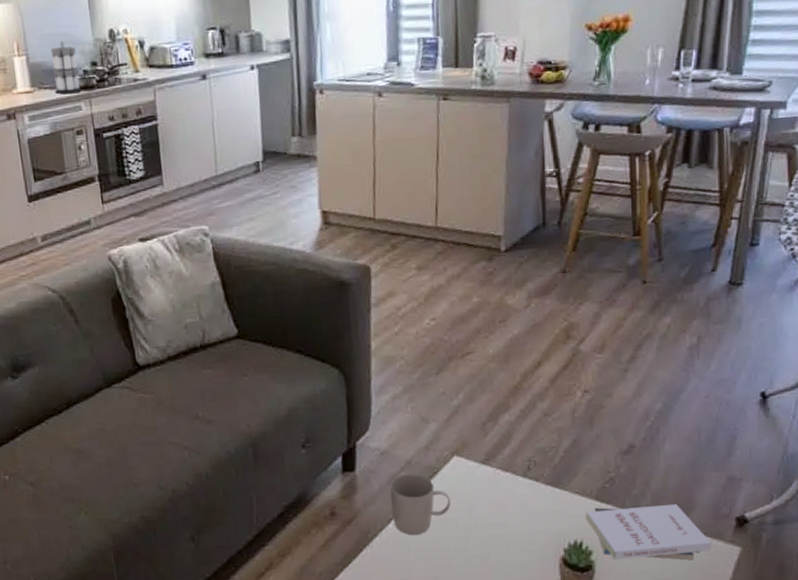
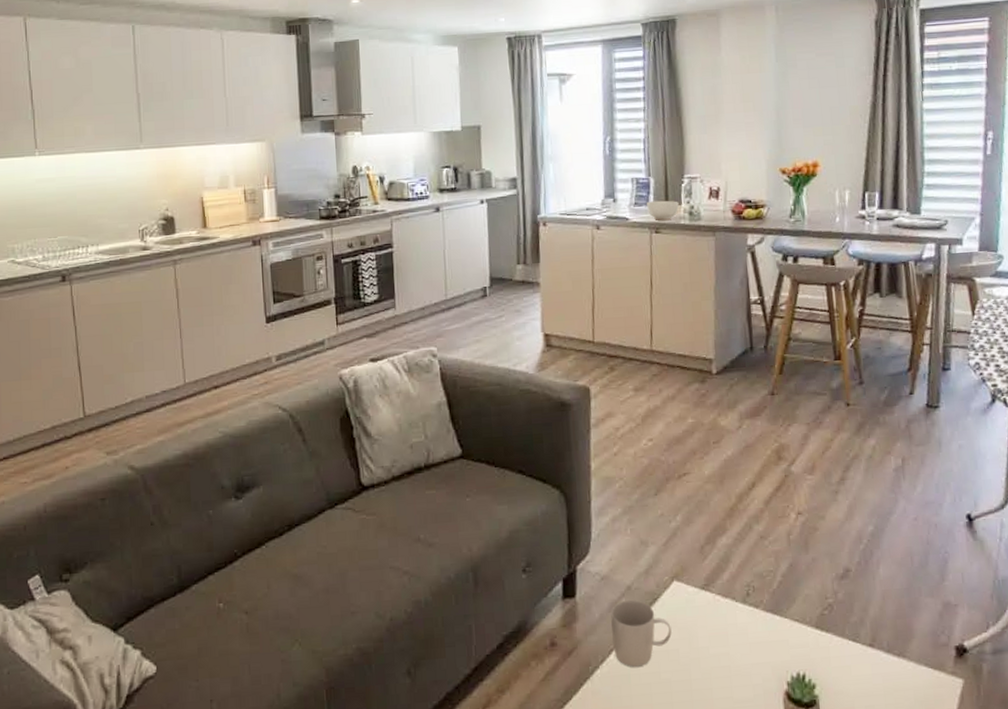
spice rack: present [51,40,82,95] -> none [299,175,324,224]
bowl: none [434,62,470,86] -> present [647,200,679,220]
books: present [586,503,712,560] -> none [806,631,935,695]

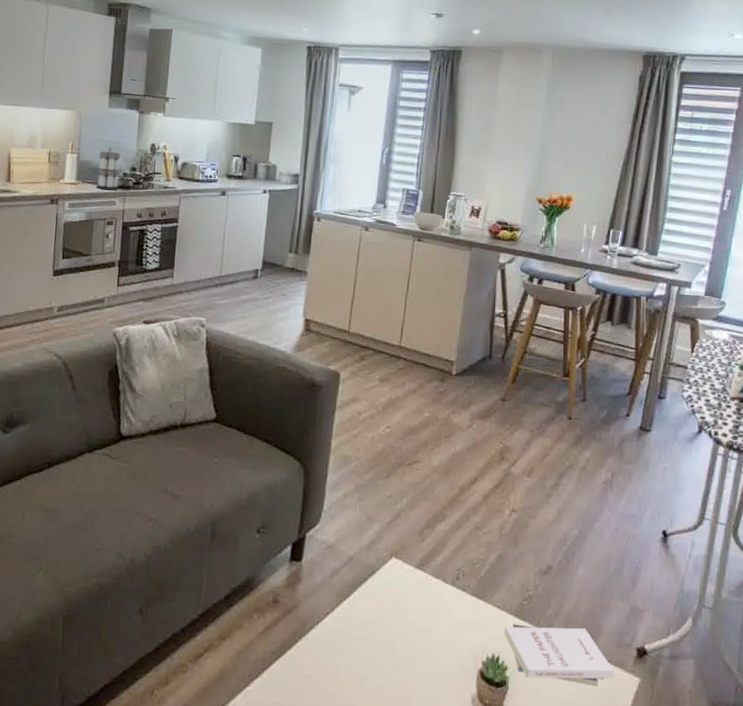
spice rack: none [299,175,324,224] -> present [96,146,121,191]
mug: present [611,599,672,667] -> none [330,569,385,631]
books: none [806,631,935,695] -> present [504,624,615,686]

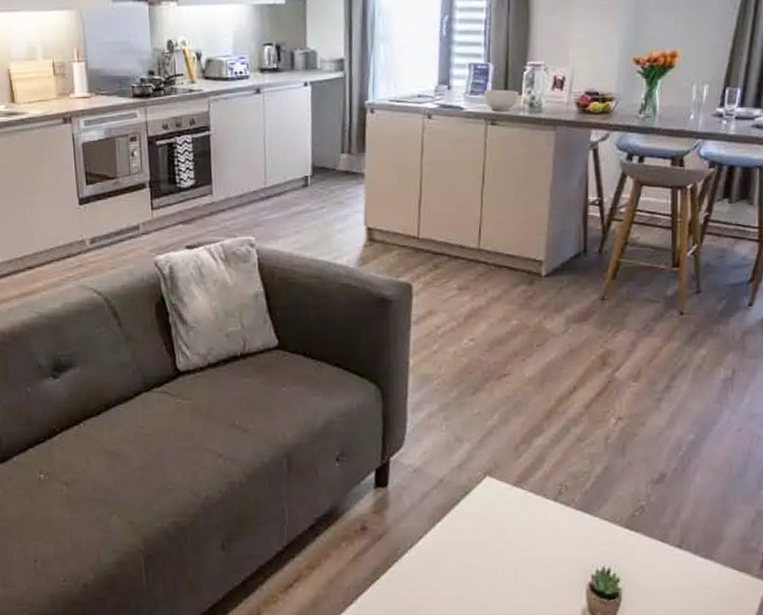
spice rack: present [96,146,121,191] -> none [110,49,138,101]
books: present [504,624,615,686] -> none [615,535,739,592]

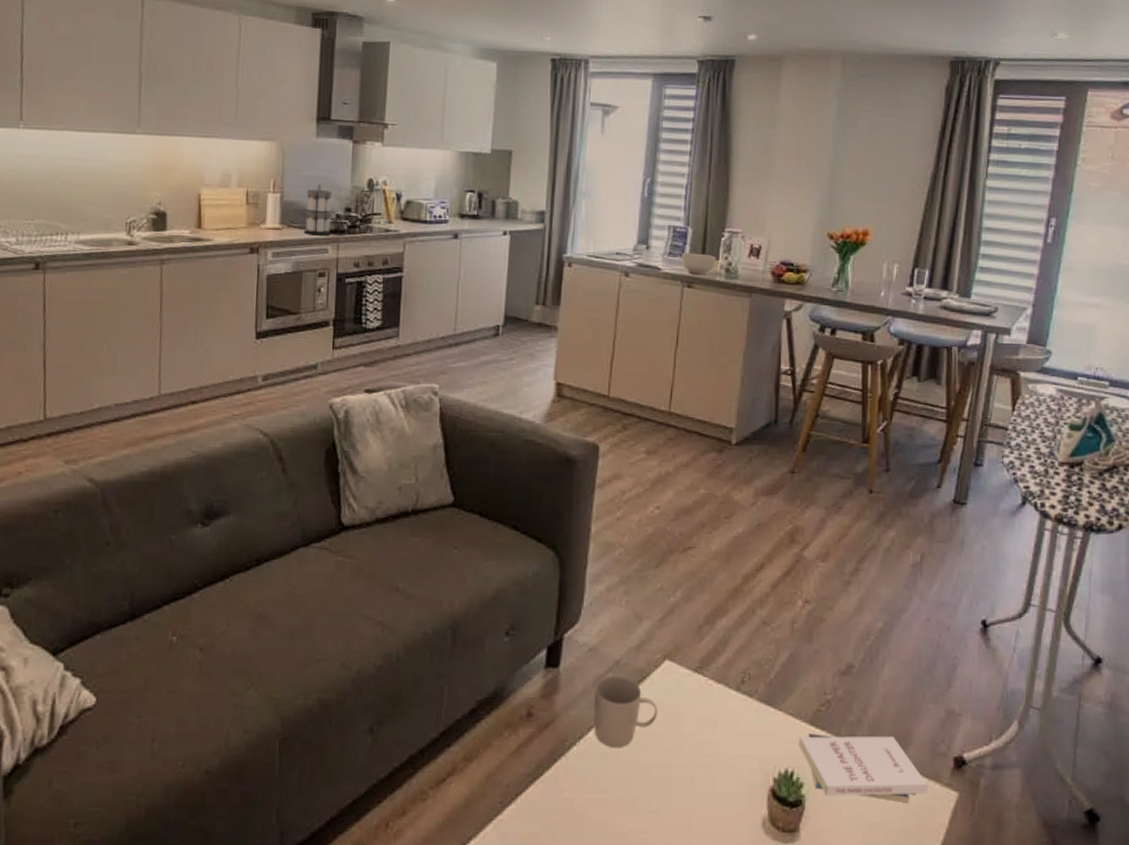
spice rack: none [110,49,138,101] -> present [304,183,332,236]
mug: none [422,491,481,553] -> present [594,675,658,747]
books: none [615,535,739,592] -> present [799,733,929,802]

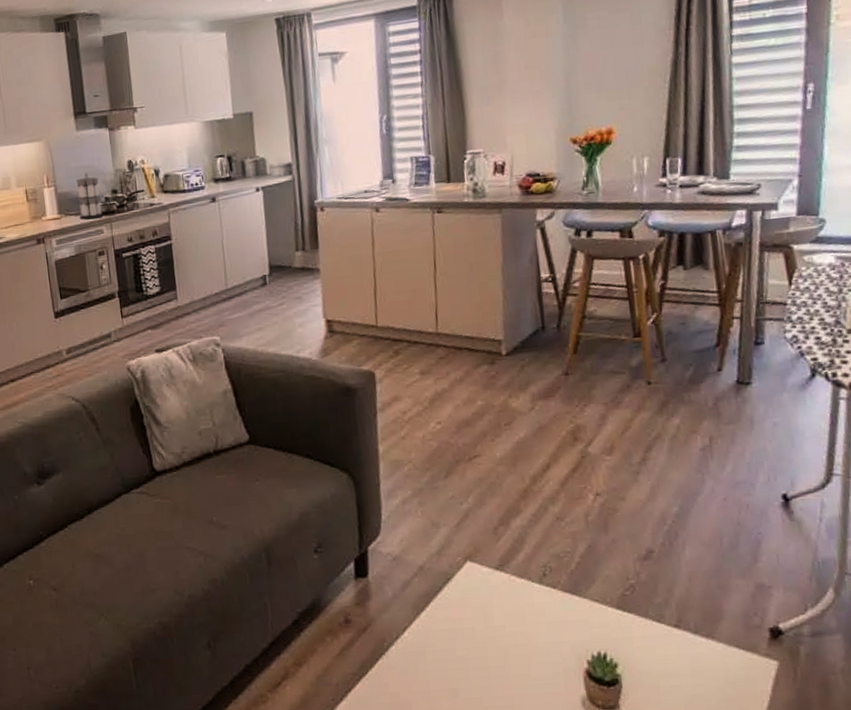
mug: present [594,675,658,747] -> none [404,579,466,644]
bowl: present [682,252,716,274] -> none [428,178,462,200]
books: present [799,733,929,802] -> none [607,612,746,675]

